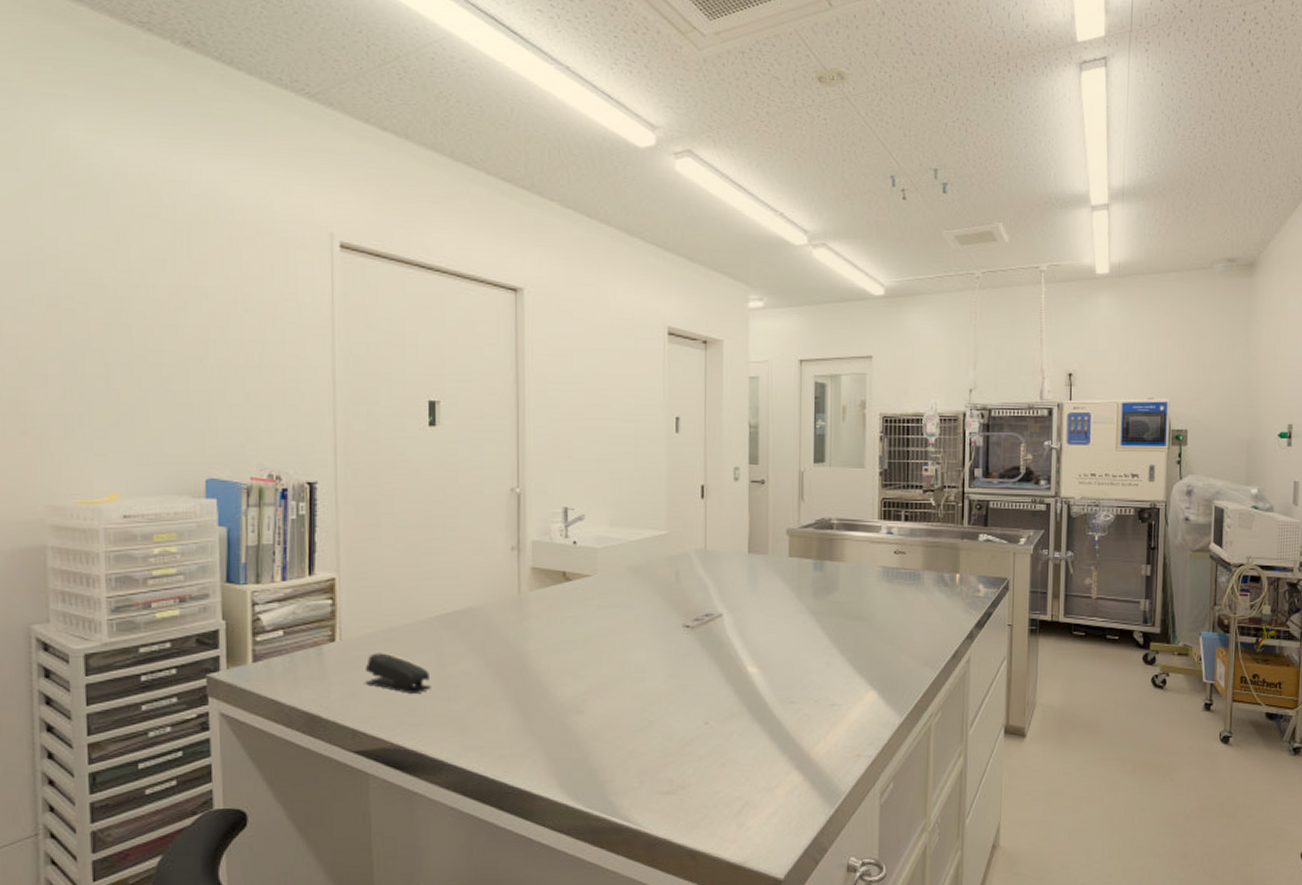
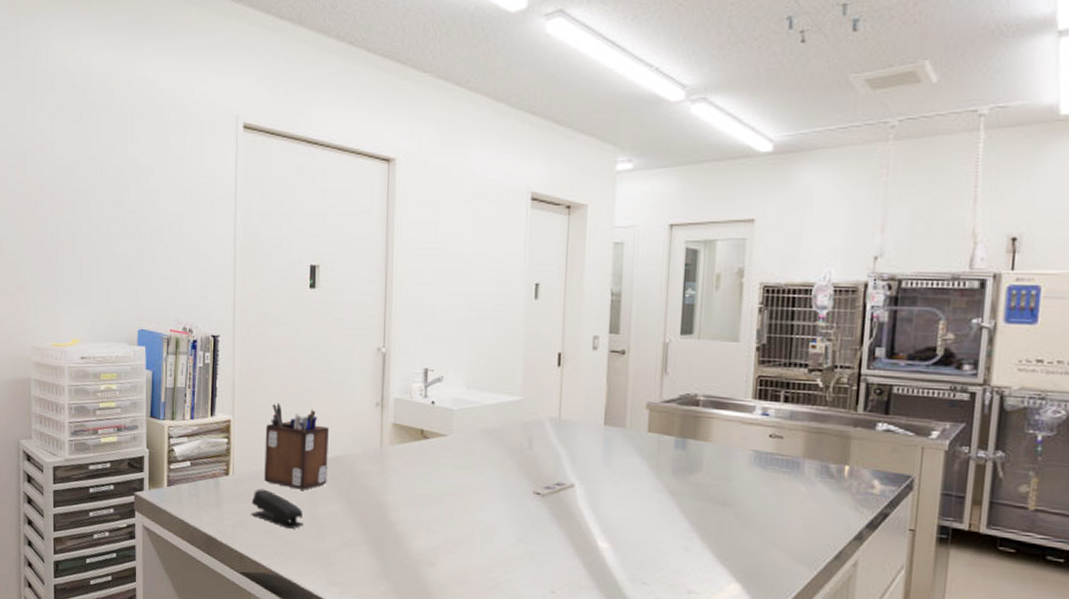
desk organizer: none [380,554,458,649] -> present [264,403,329,490]

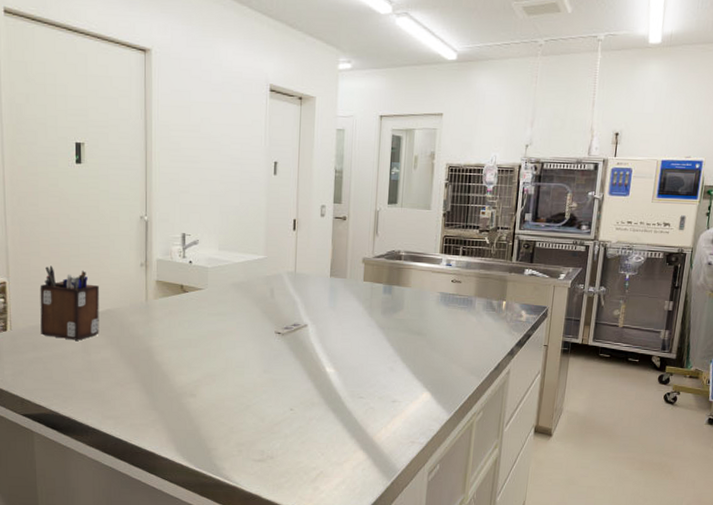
stapler: present [251,489,304,529] -> none [29,341,79,374]

